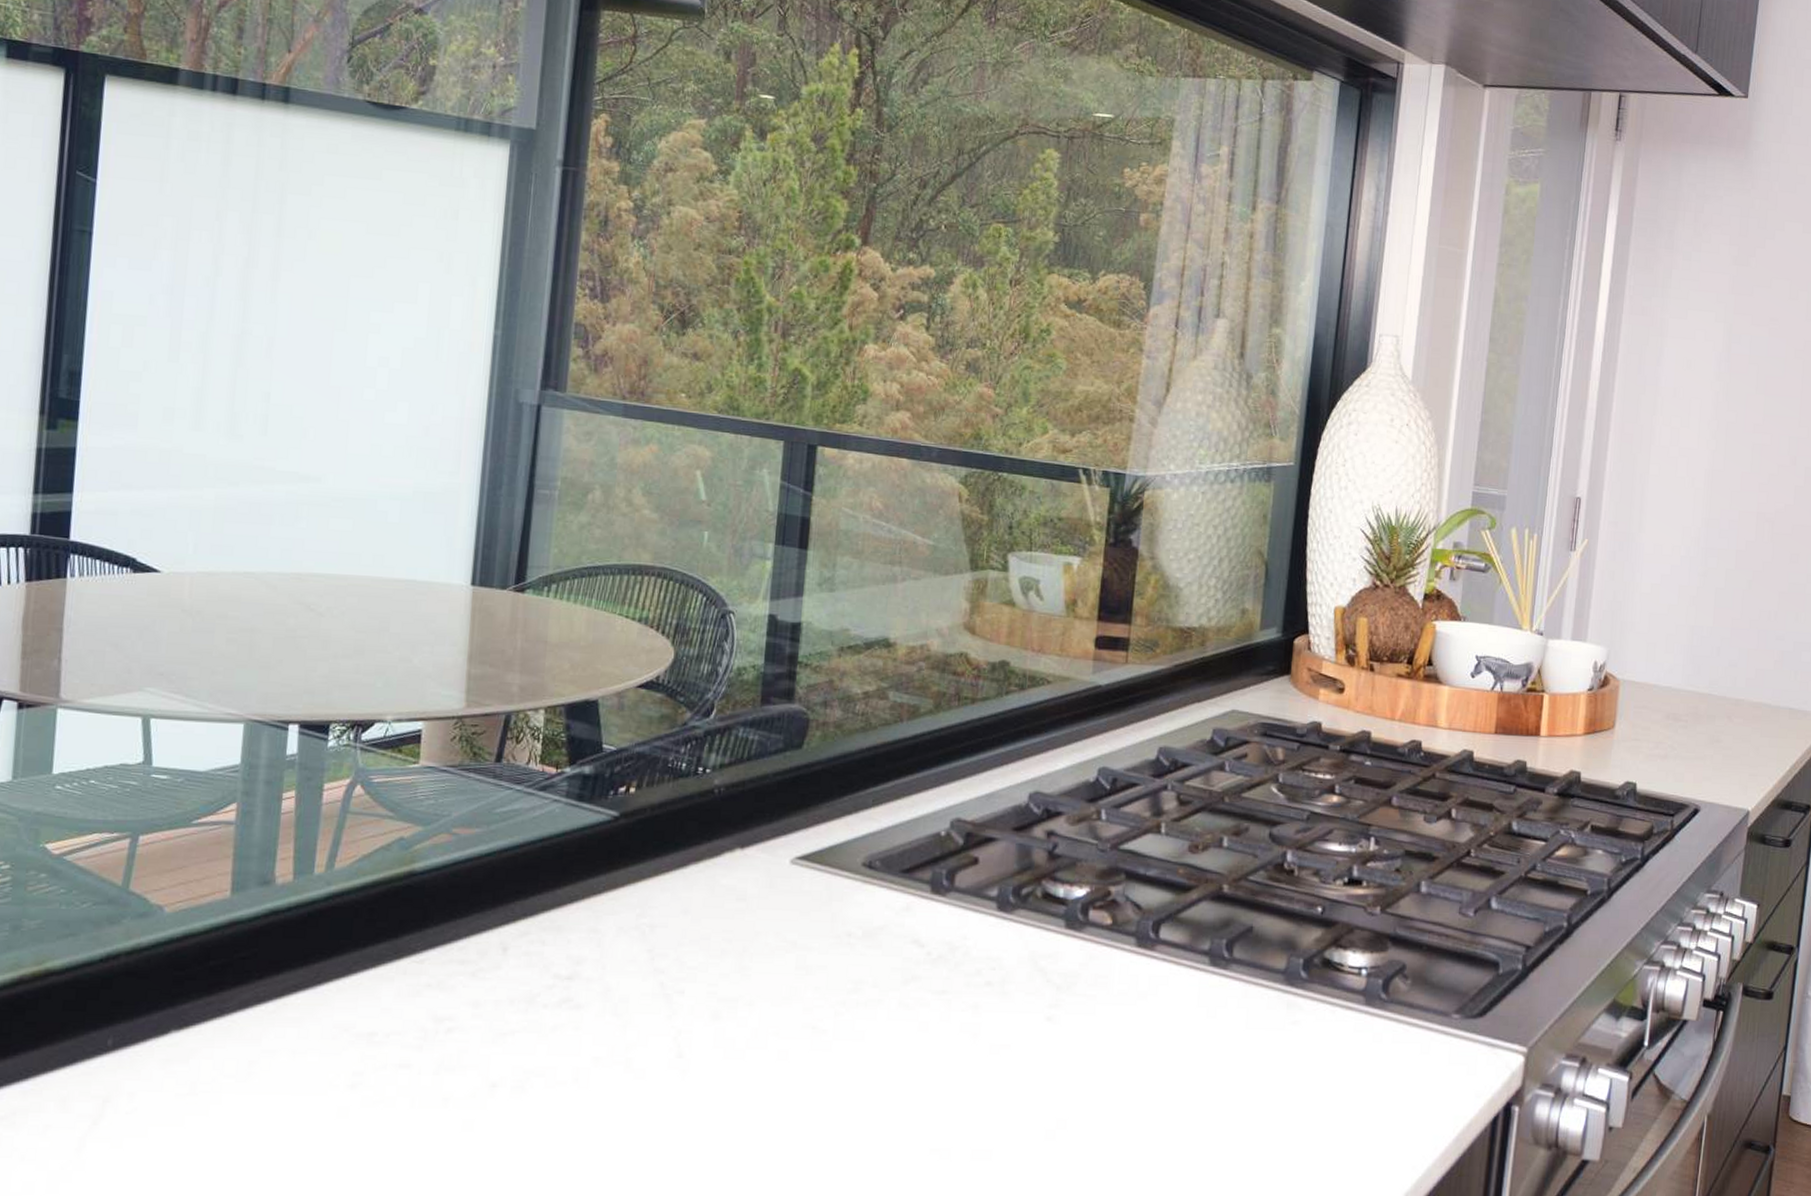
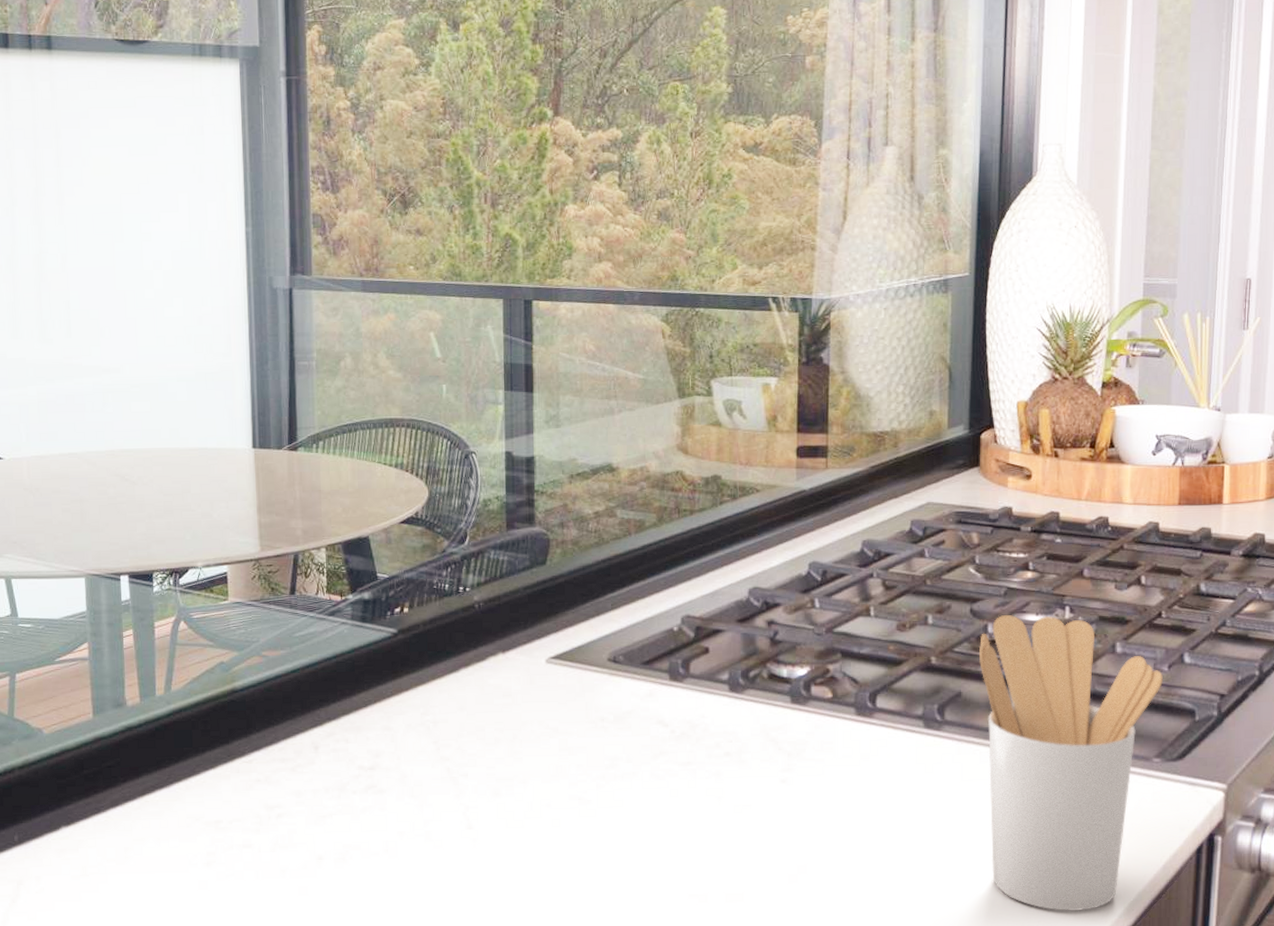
utensil holder: none [1272,841,1468,1187] -> present [979,614,1163,912]

